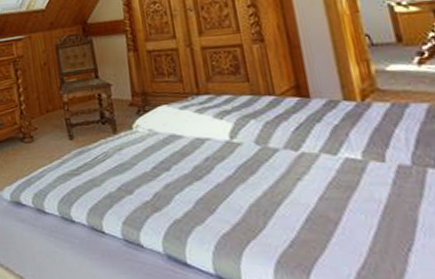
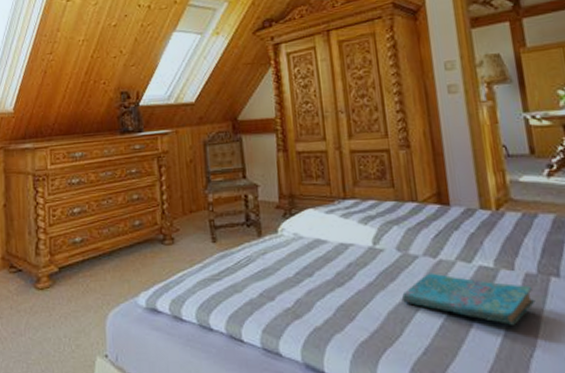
cover: none [263,165,412,218] -> present [401,273,536,325]

